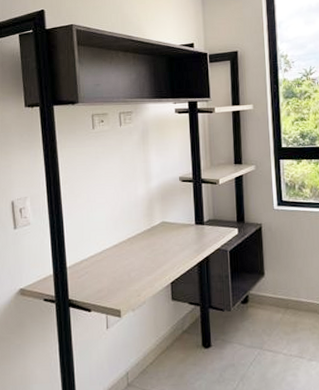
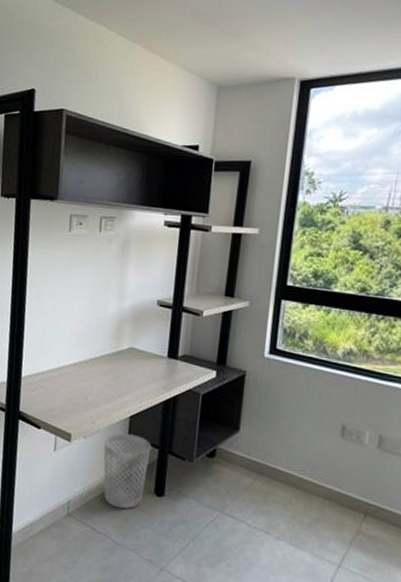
wastebasket: none [151,298,194,368] -> present [103,433,152,509]

